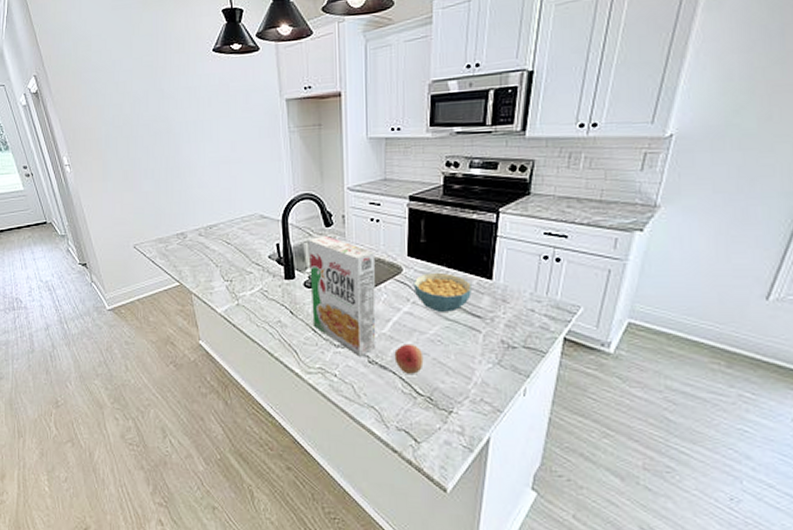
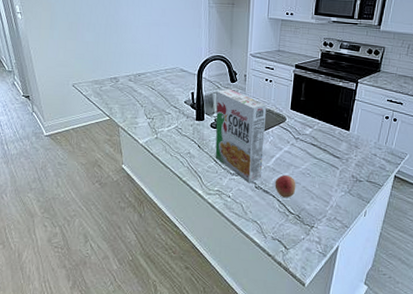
cereal bowl: present [413,272,472,313] -> none [293,123,334,154]

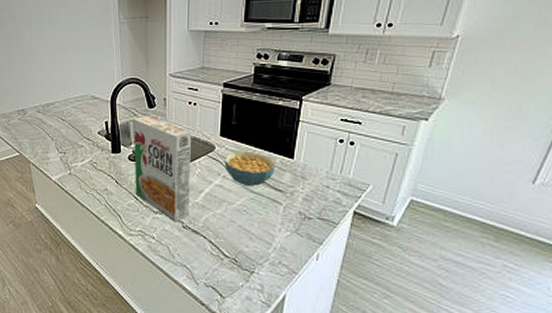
fruit: present [275,175,296,198] -> none [205,212,231,239]
cereal bowl: none [293,123,334,154] -> present [224,151,275,187]

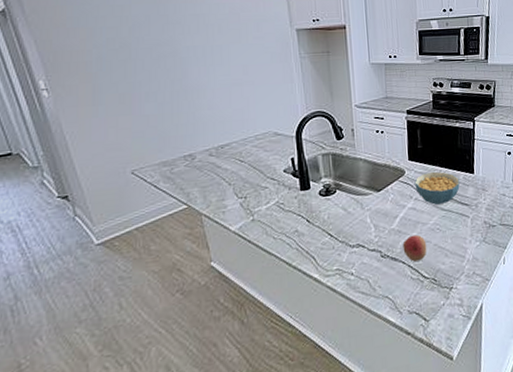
cereal box: present [133,115,192,222] -> none [321,147,386,253]
fruit: none [205,212,231,239] -> present [402,234,427,262]

